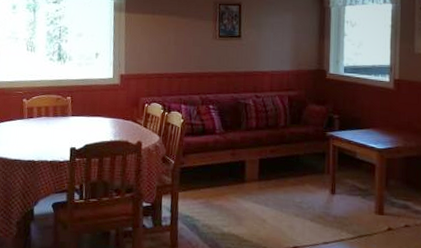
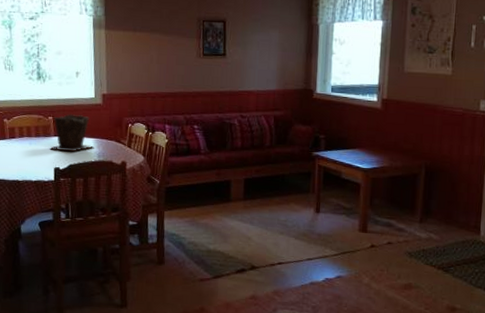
plant pot: none [66,93,111,132] -> present [49,113,94,152]

